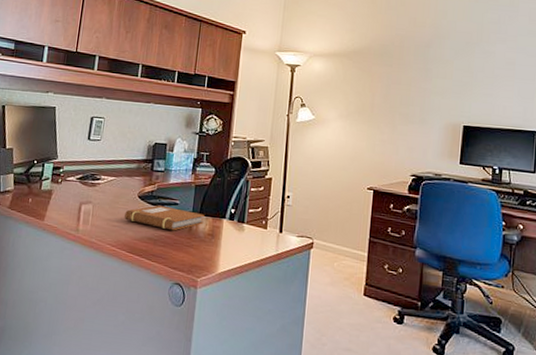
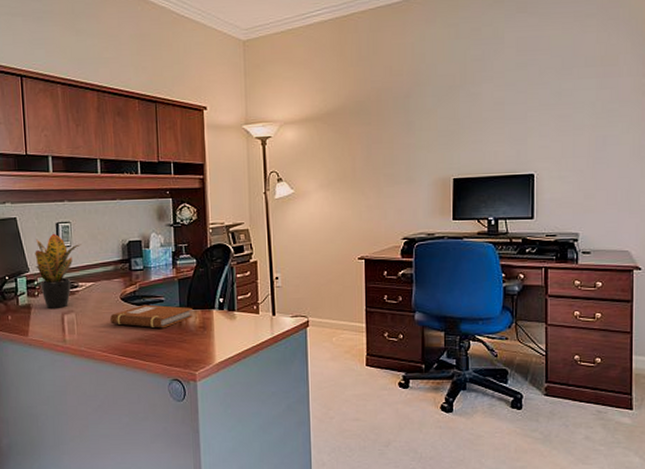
potted plant: none [64,126,111,198] -> present [35,233,82,308]

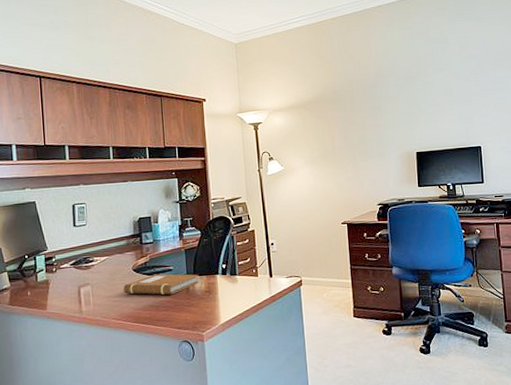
potted plant: present [35,233,82,308] -> none [53,214,96,283]

